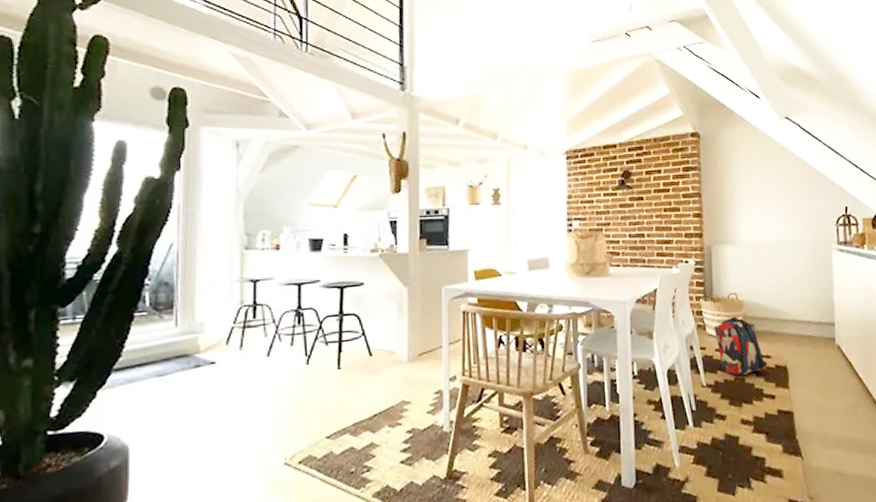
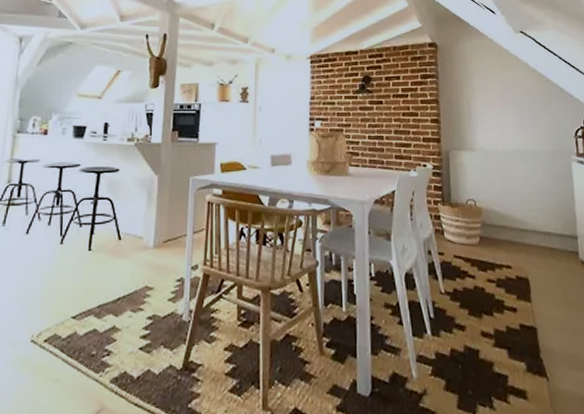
backpack: present [714,316,768,376] -> none [452,223,508,286]

